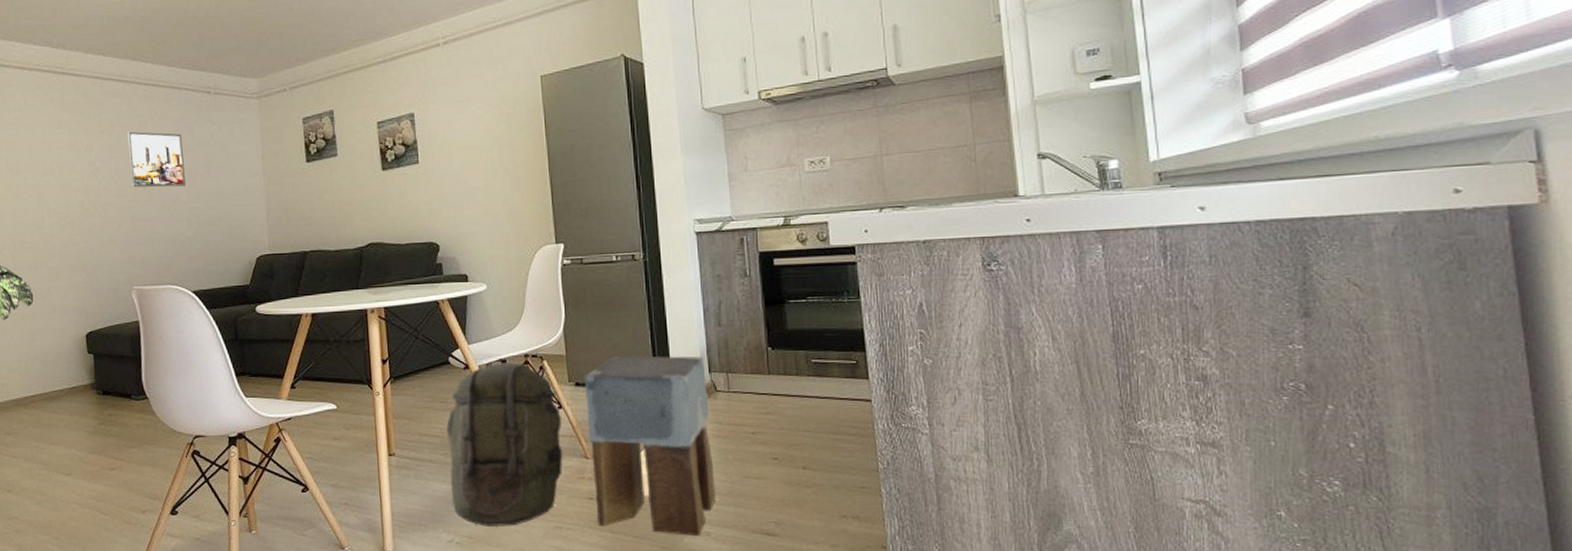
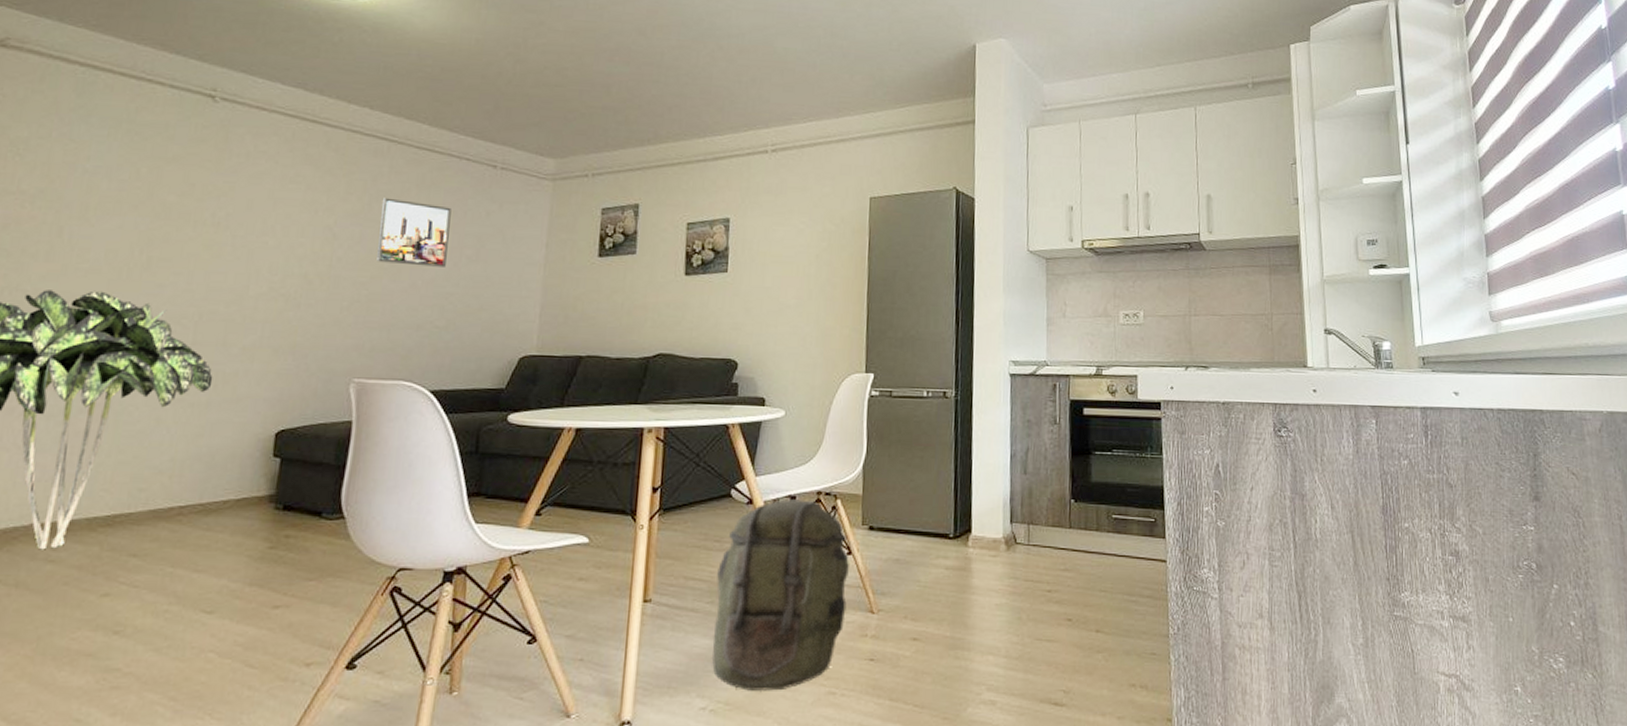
stool: present [585,356,716,535] -> none [876,500,1008,704]

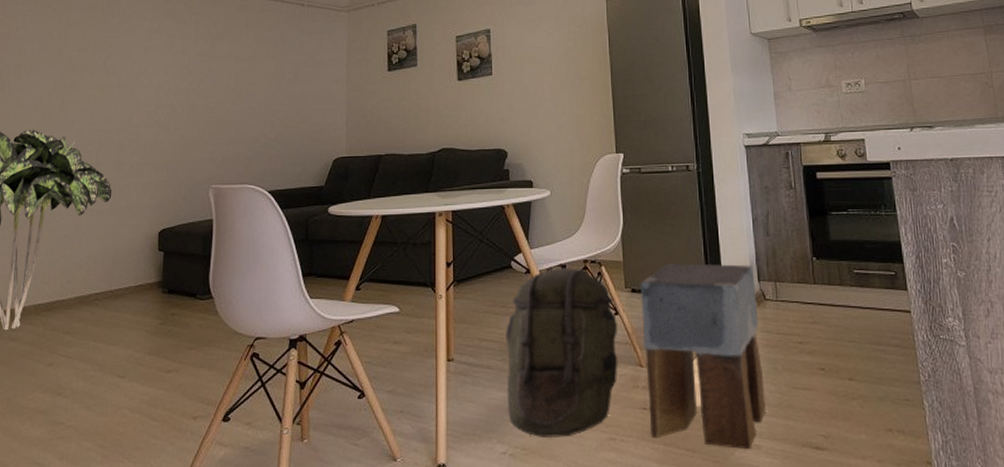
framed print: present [376,197,451,267] -> none [221,38,273,91]
stool: none [876,500,1008,704] -> present [640,263,766,449]

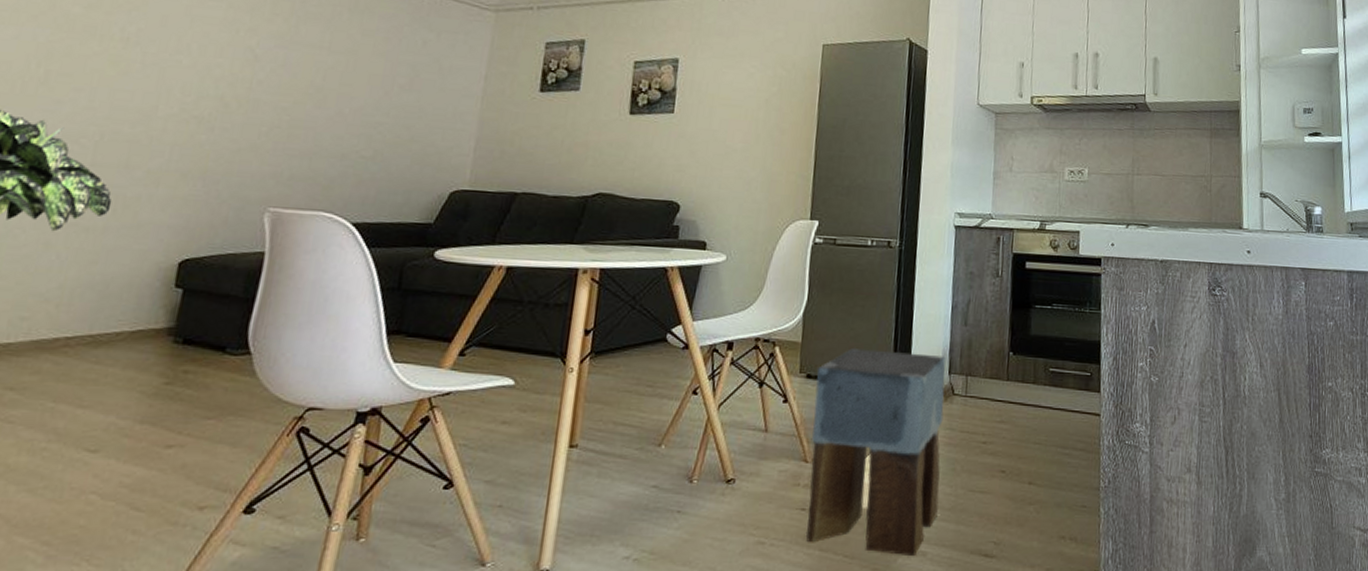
backpack: present [506,268,618,439] -> none [638,345,785,542]

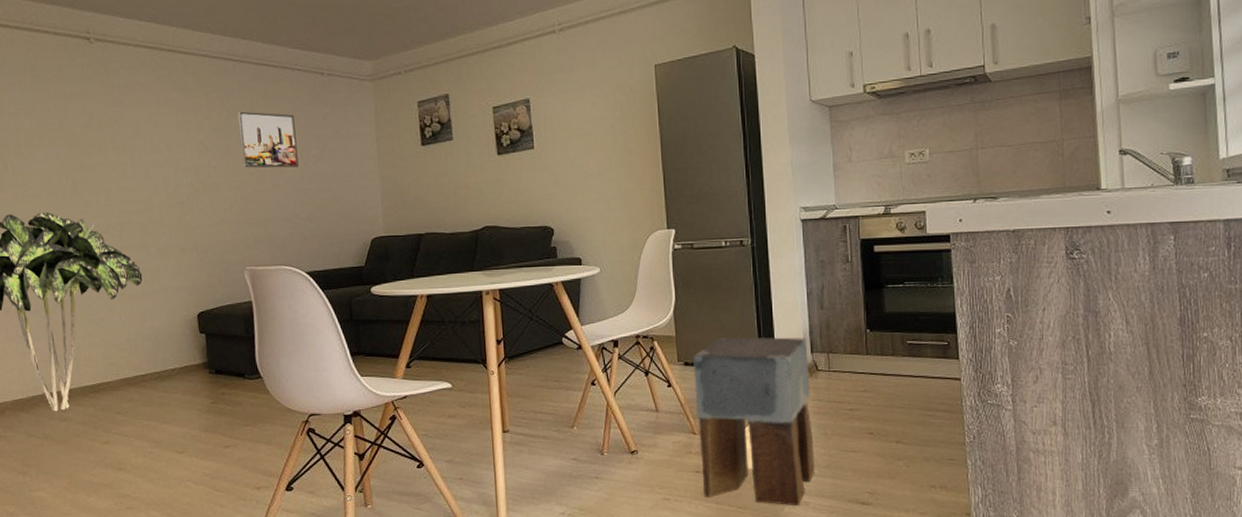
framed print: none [301,20,385,96] -> present [238,111,299,168]

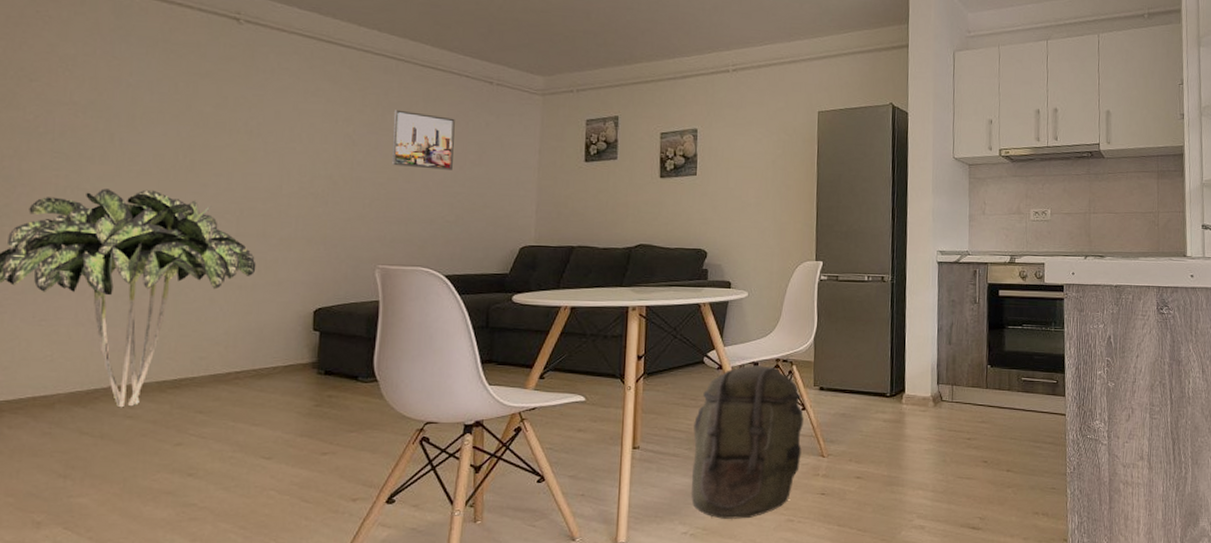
backpack: none [560,343,672,500] -> present [690,365,804,520]
stool: present [693,337,815,505] -> none [827,365,935,529]

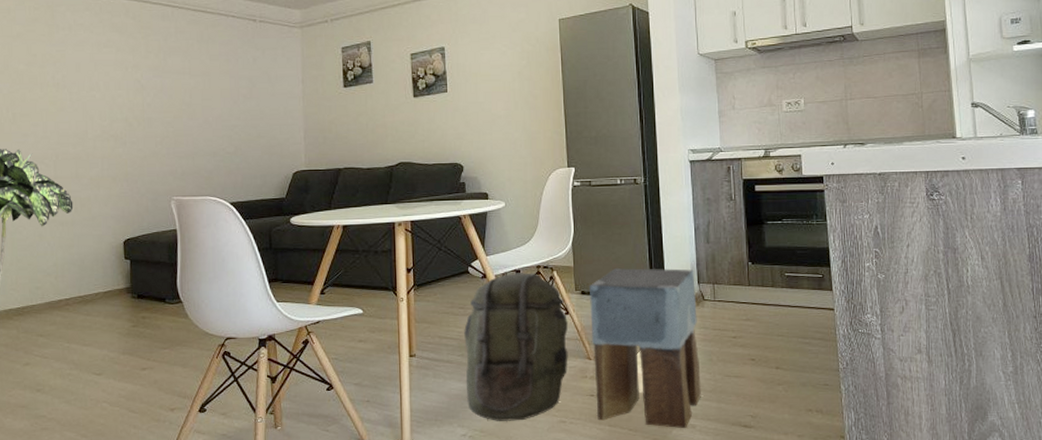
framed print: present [392,109,455,170] -> none [174,53,228,106]
stool: none [827,365,935,529] -> present [590,268,701,428]

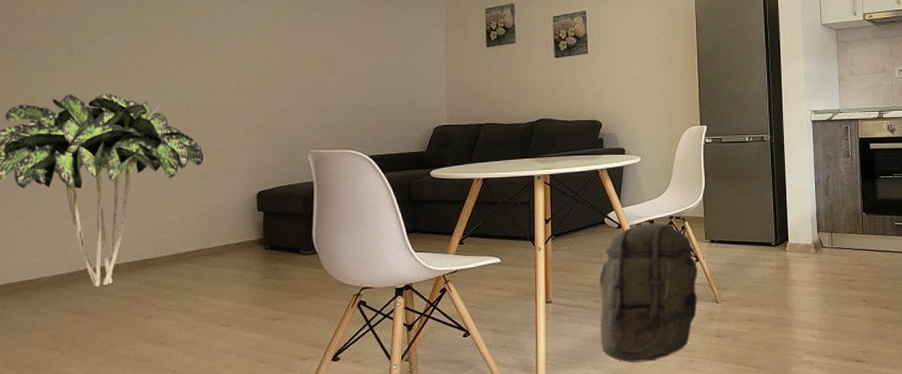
stool: present [590,268,701,428] -> none [719,218,818,364]

